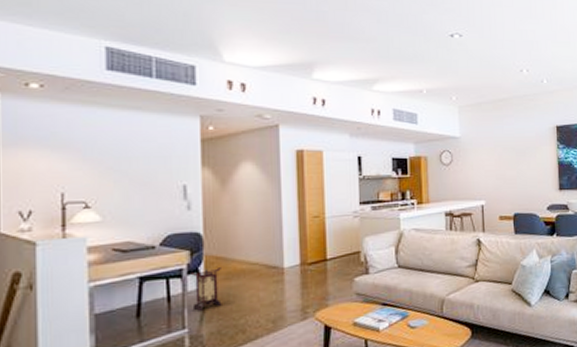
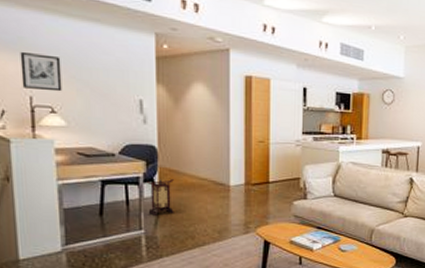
wall art: none [52,146,98,186] -> present [20,51,62,92]

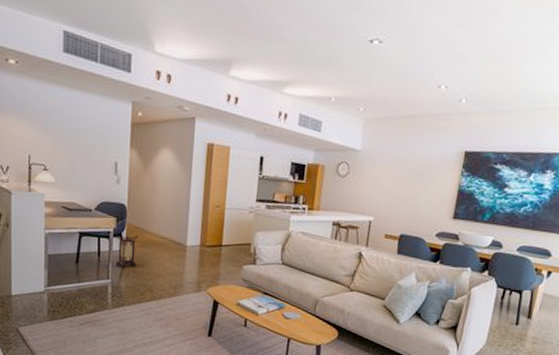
wall art: present [20,51,62,92] -> none [23,115,54,152]

